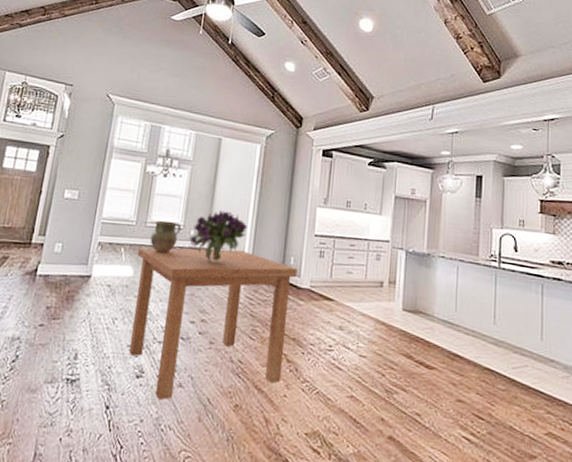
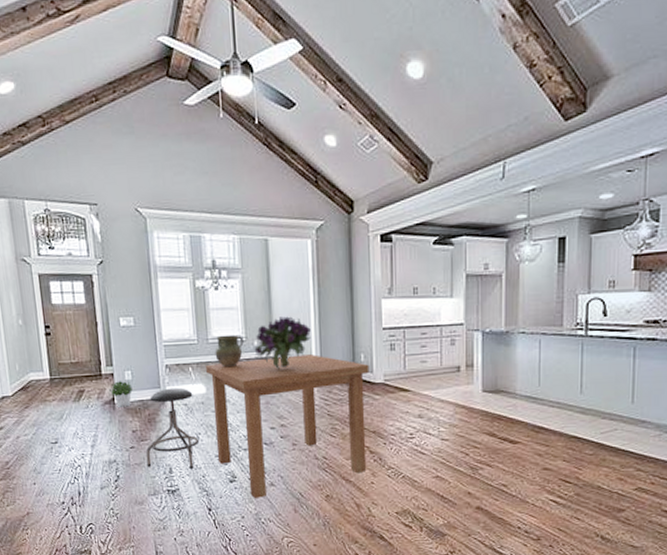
potted plant: none [34,252,59,281] -> present [110,381,133,407]
stool: none [51,266,119,357] -> present [145,387,200,469]

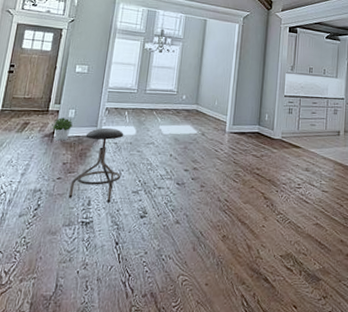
dining table: present [206,353,369,498] -> none [133,110,271,235]
ceramic jug: present [215,334,244,368] -> none [149,88,175,115]
bouquet: present [254,316,311,369] -> none [181,78,229,120]

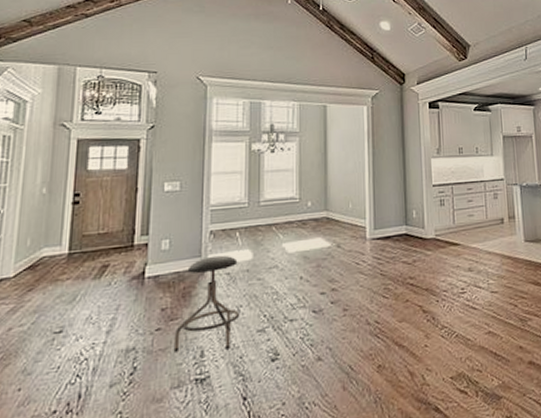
potted plant: present [52,117,73,141] -> none [140,251,168,282]

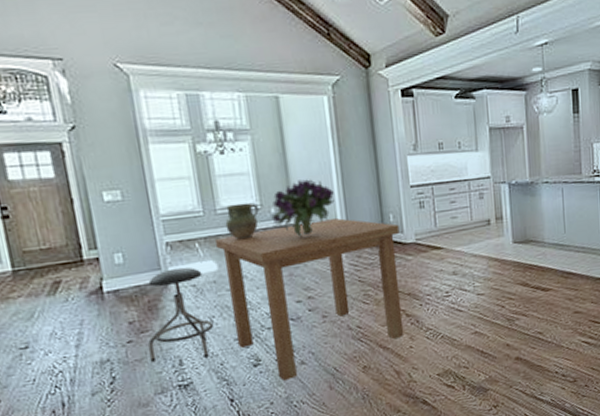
dining table: none [255,212,421,378] -> present [216,217,405,381]
ceramic jug: none [266,196,297,231] -> present [225,202,259,240]
bouquet: none [307,176,365,229] -> present [271,179,335,237]

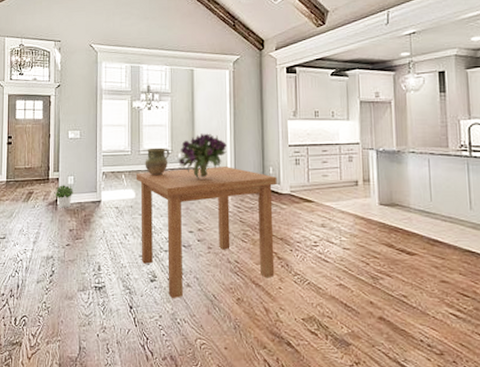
potted plant: none [95,265,126,297] -> present [54,185,73,208]
stool: present [148,267,214,362] -> none [79,192,127,267]

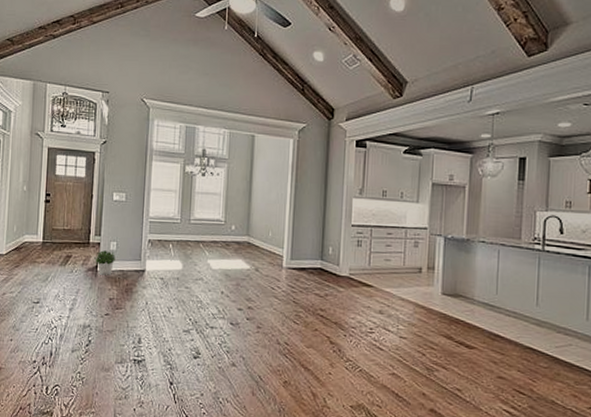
dining table: present [137,165,277,298] -> none [185,242,336,377]
ceramic jug: present [145,147,170,176] -> none [195,217,223,248]
bouquet: present [178,133,227,178] -> none [231,205,285,254]

